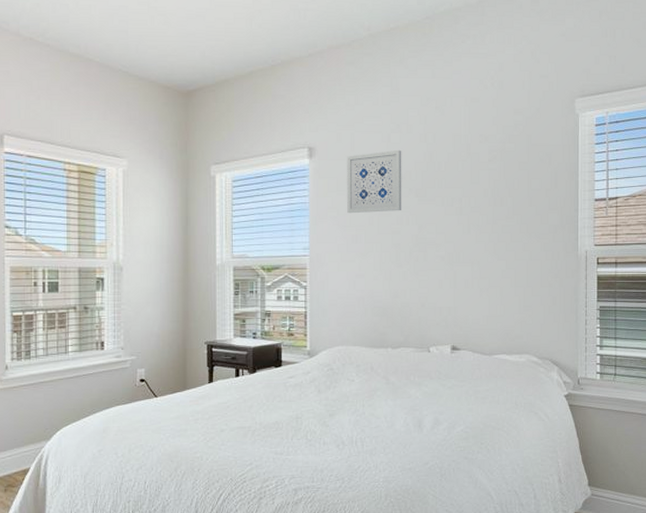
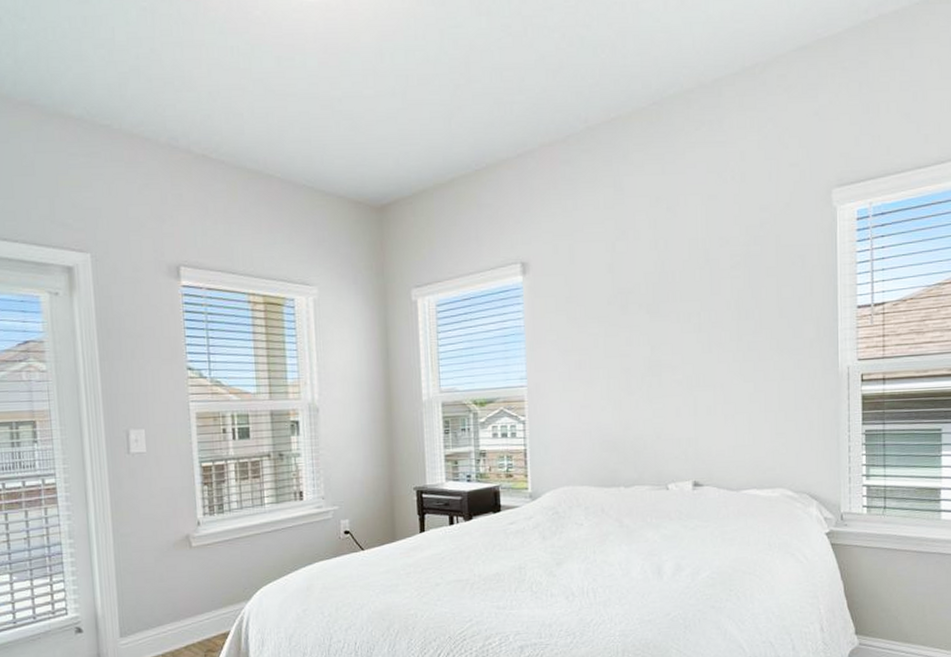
wall art: present [347,149,402,214] -> none [566,260,631,336]

